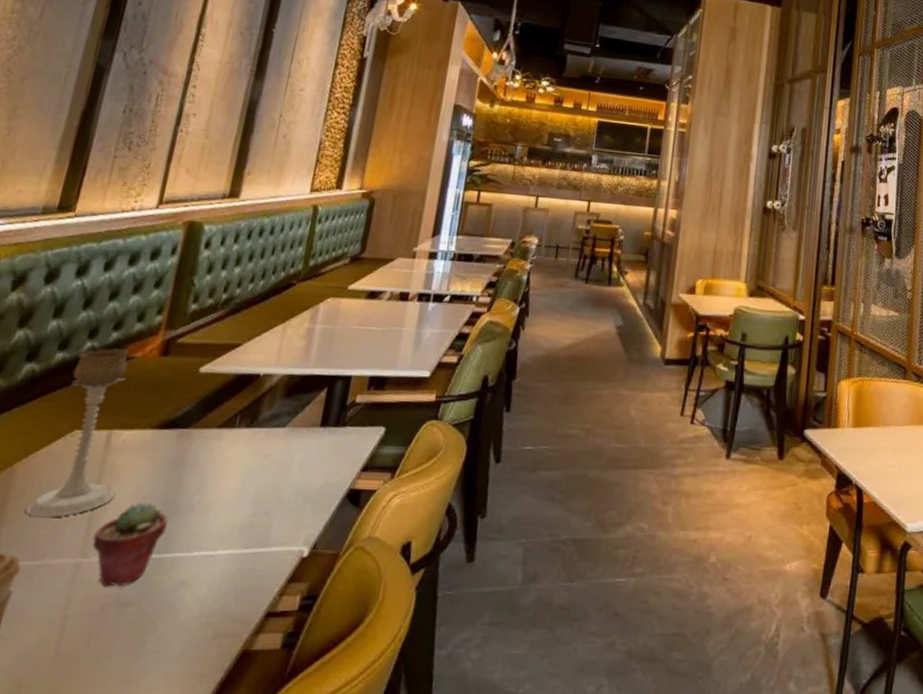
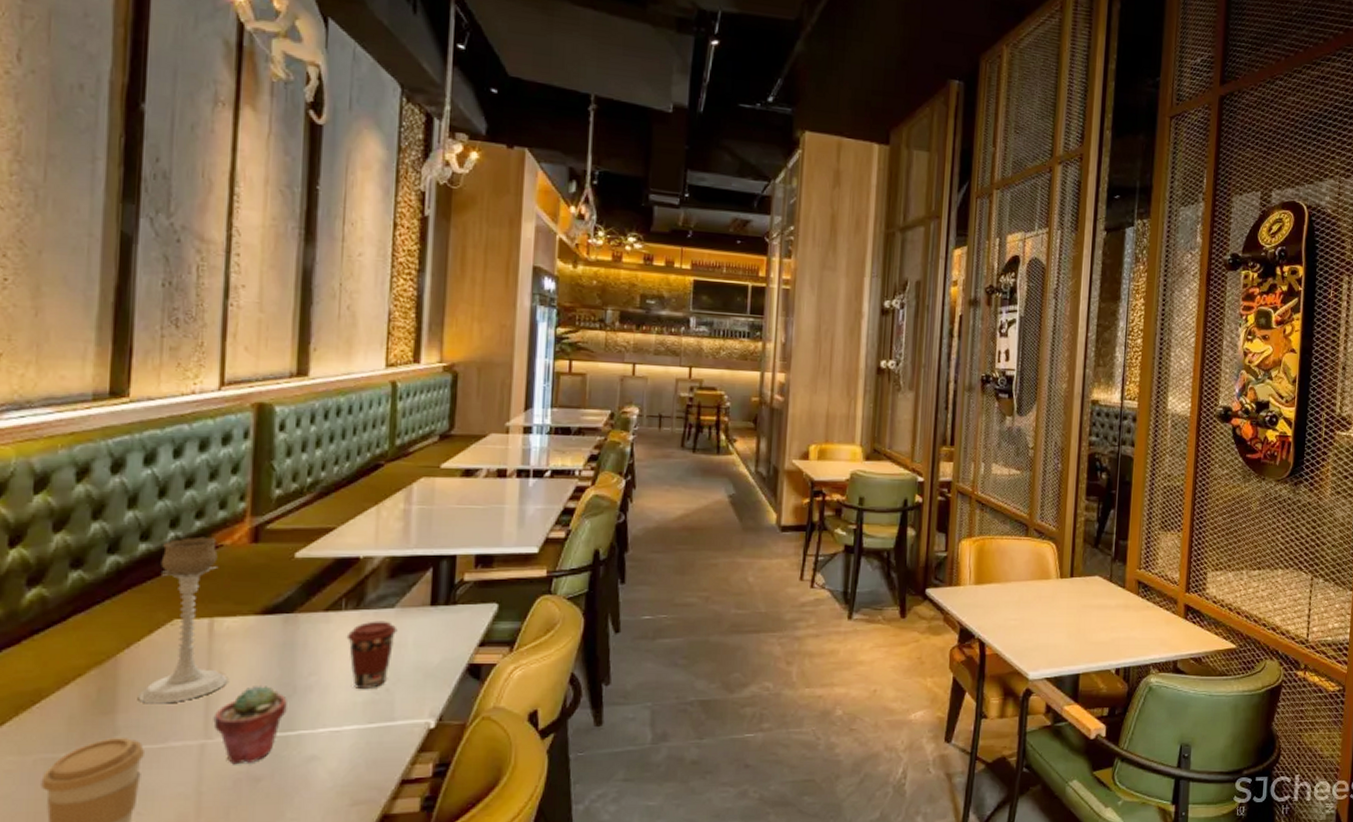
coffee cup: none [234,440,286,512] -> present [346,621,398,690]

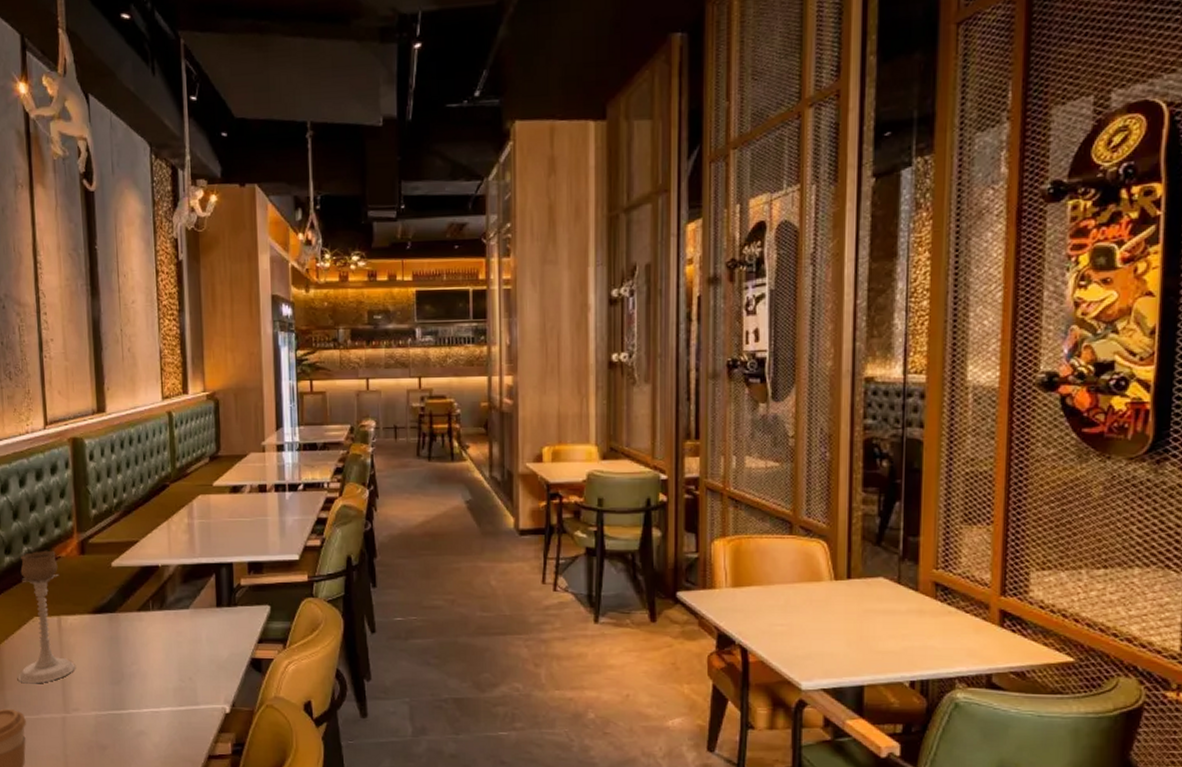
potted succulent: present [213,686,287,765] -> none [69,672,119,735]
coffee cup: present [346,621,398,690] -> none [155,619,193,678]

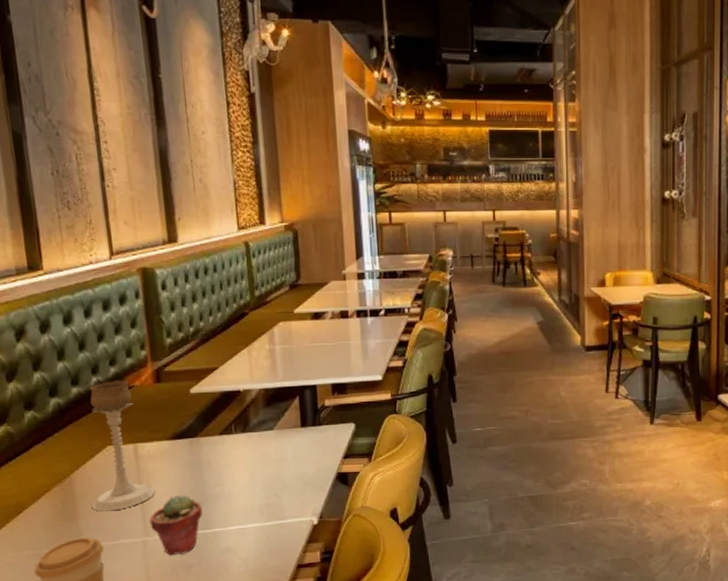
potted succulent: none [69,672,119,735] -> present [149,495,203,556]

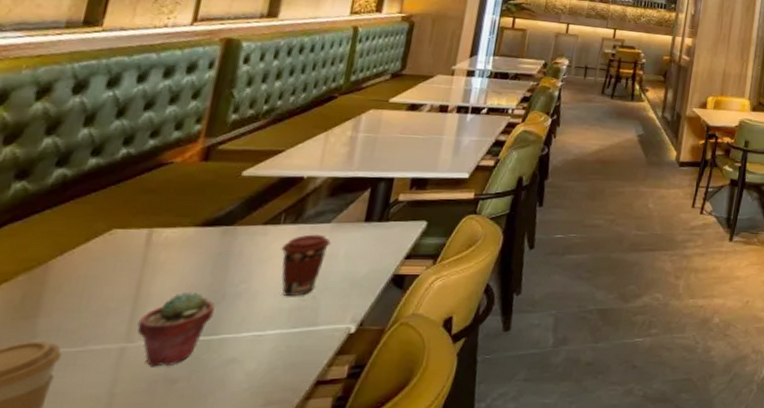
candle holder: present [89,380,155,512] -> none [64,154,168,309]
coffee cup: none [239,441,278,496] -> present [280,234,331,297]

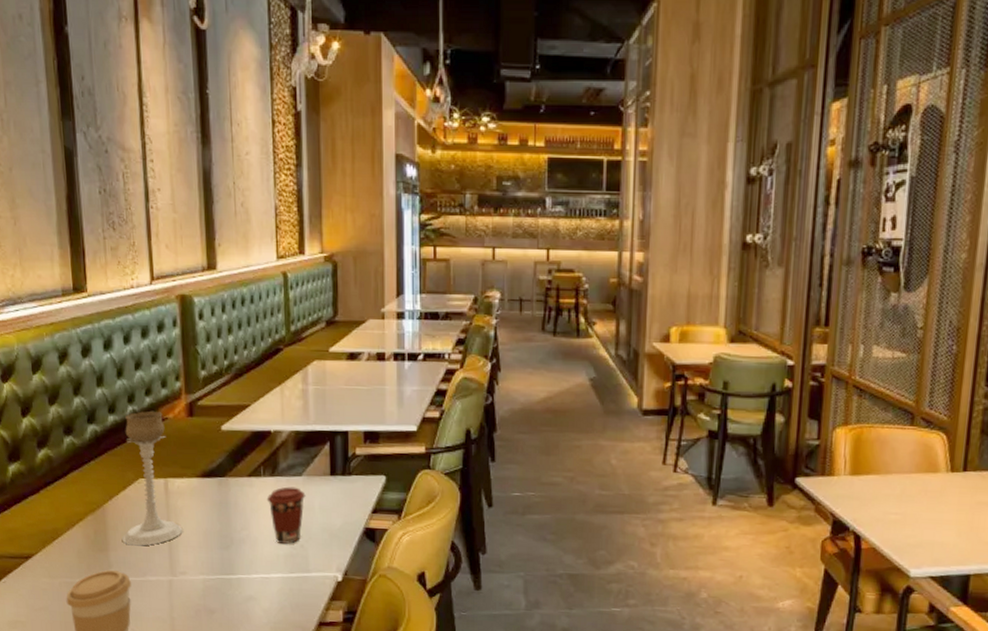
candle holder: none [64,154,168,309] -> present [123,410,183,546]
potted succulent: present [137,292,215,367] -> none [176,536,228,599]

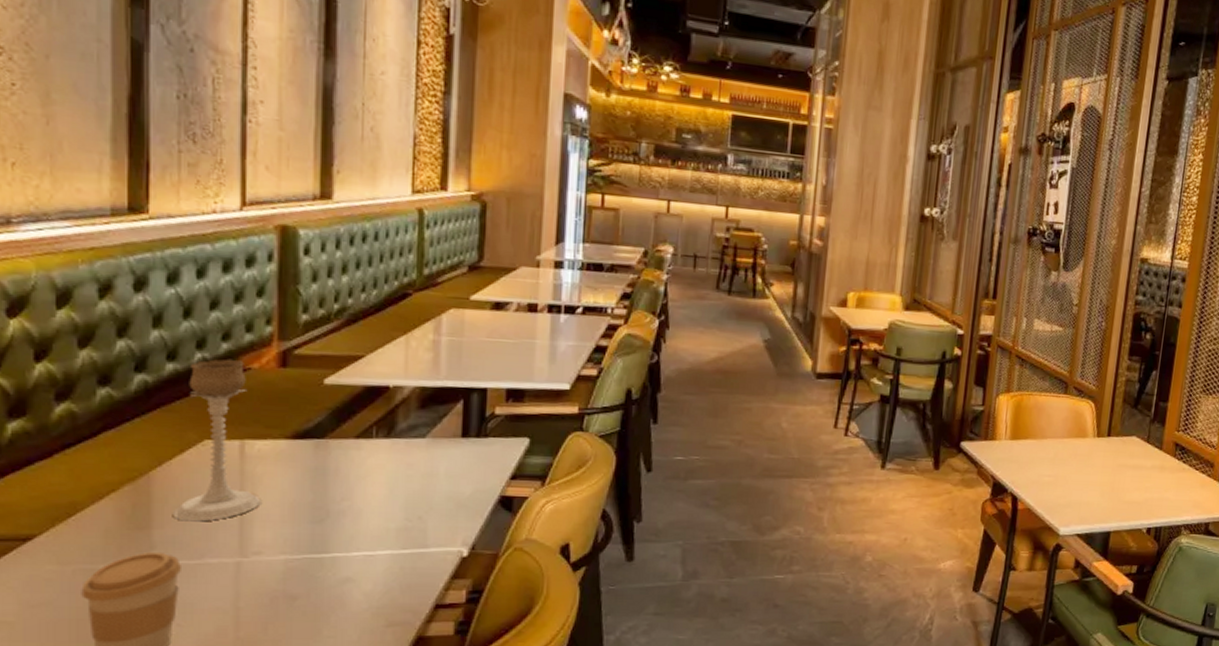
coffee cup: present [266,486,306,545] -> none [378,450,429,517]

